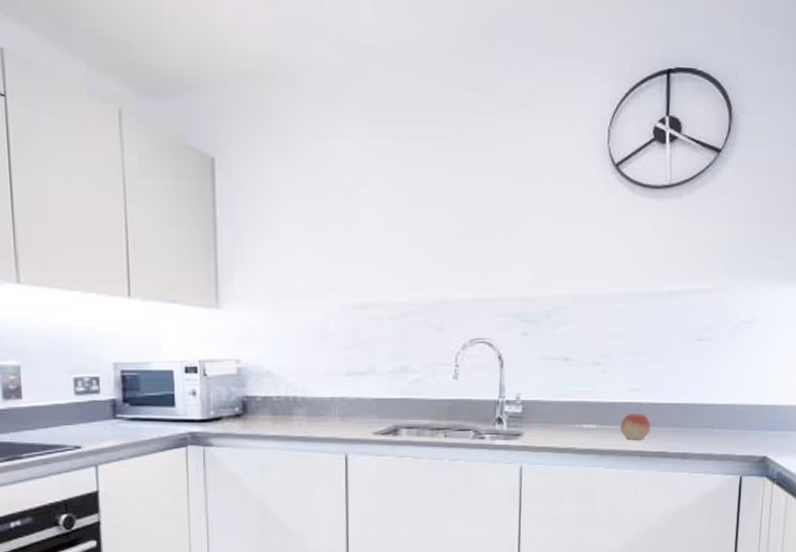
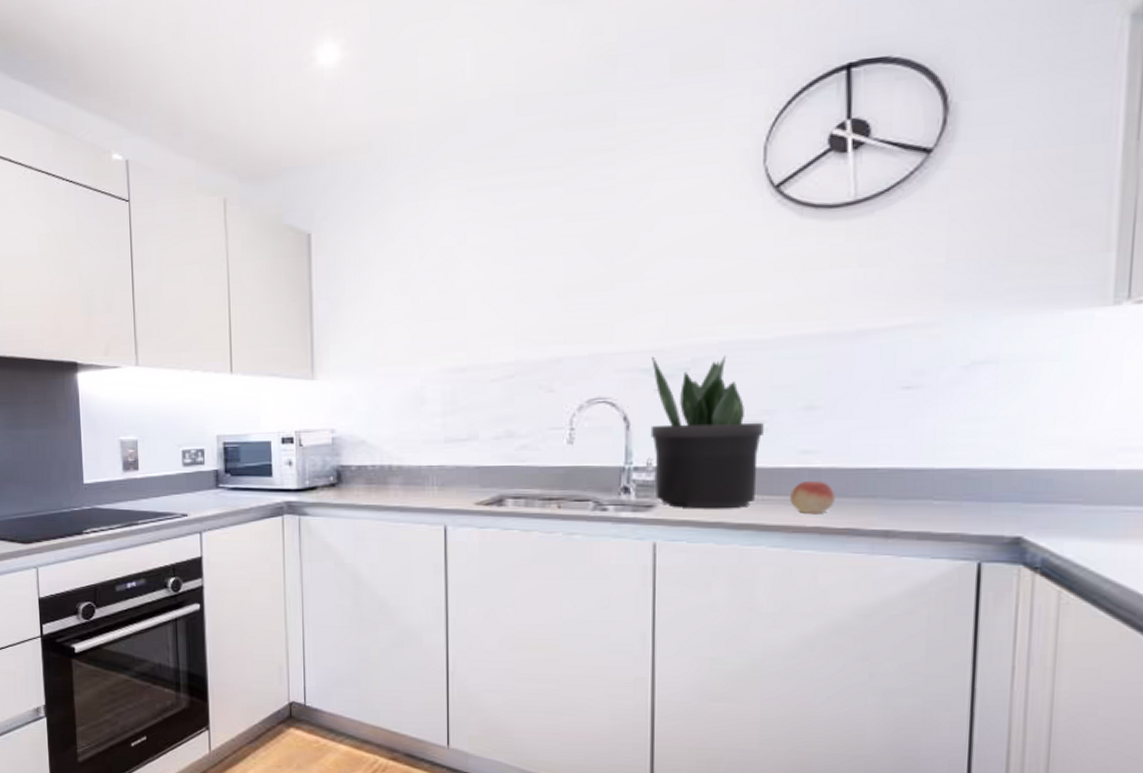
planter: none [519,303,603,436] -> present [650,355,764,508]

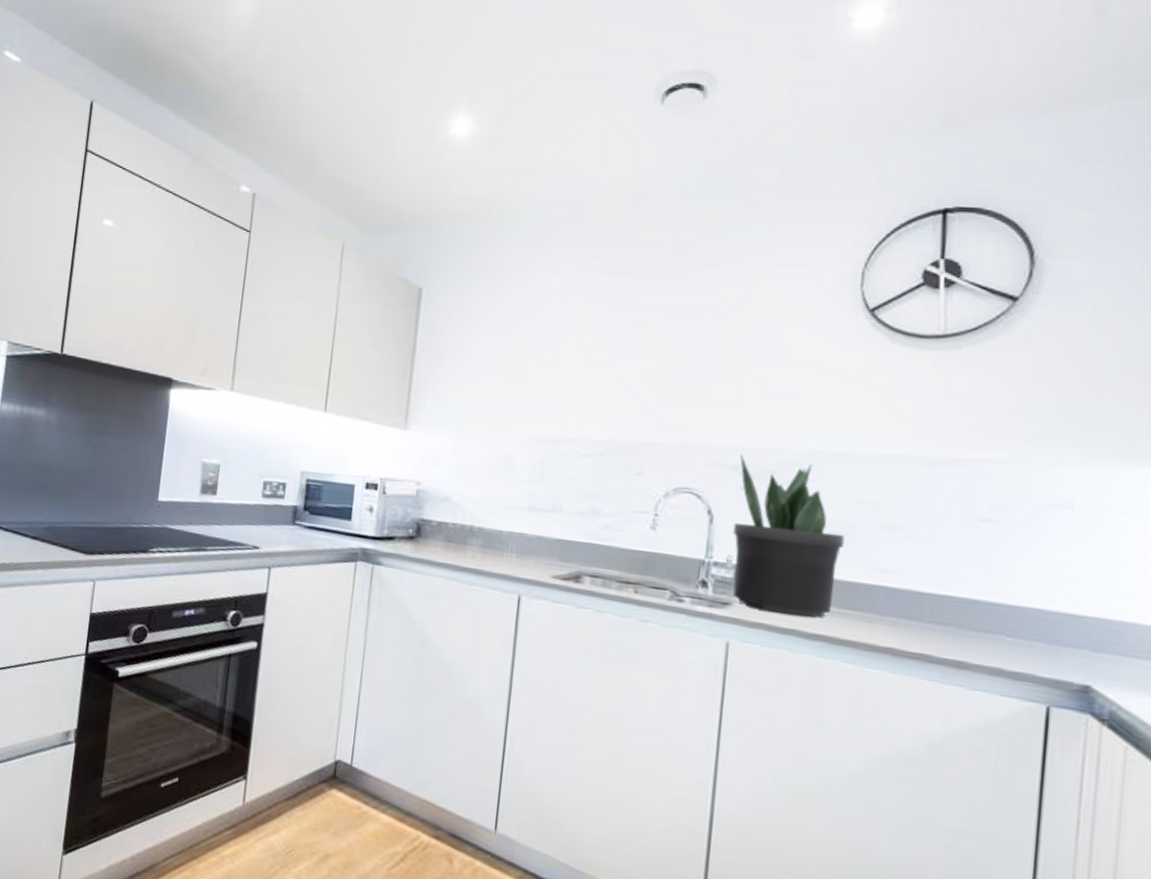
fruit: present [790,481,835,515] -> none [865,599,910,635]

